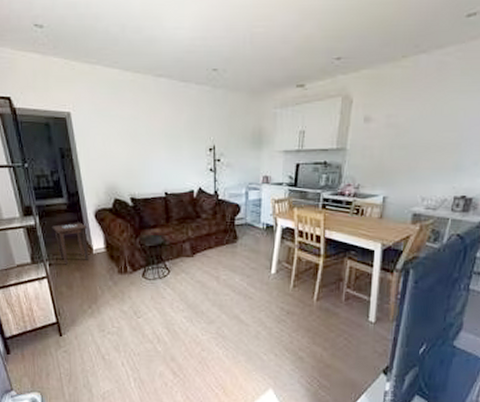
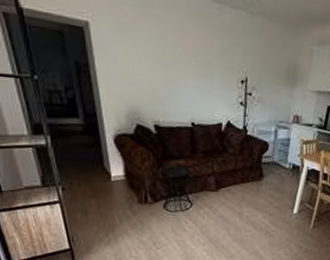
side table: present [52,222,88,265] -> none [65,146,106,191]

